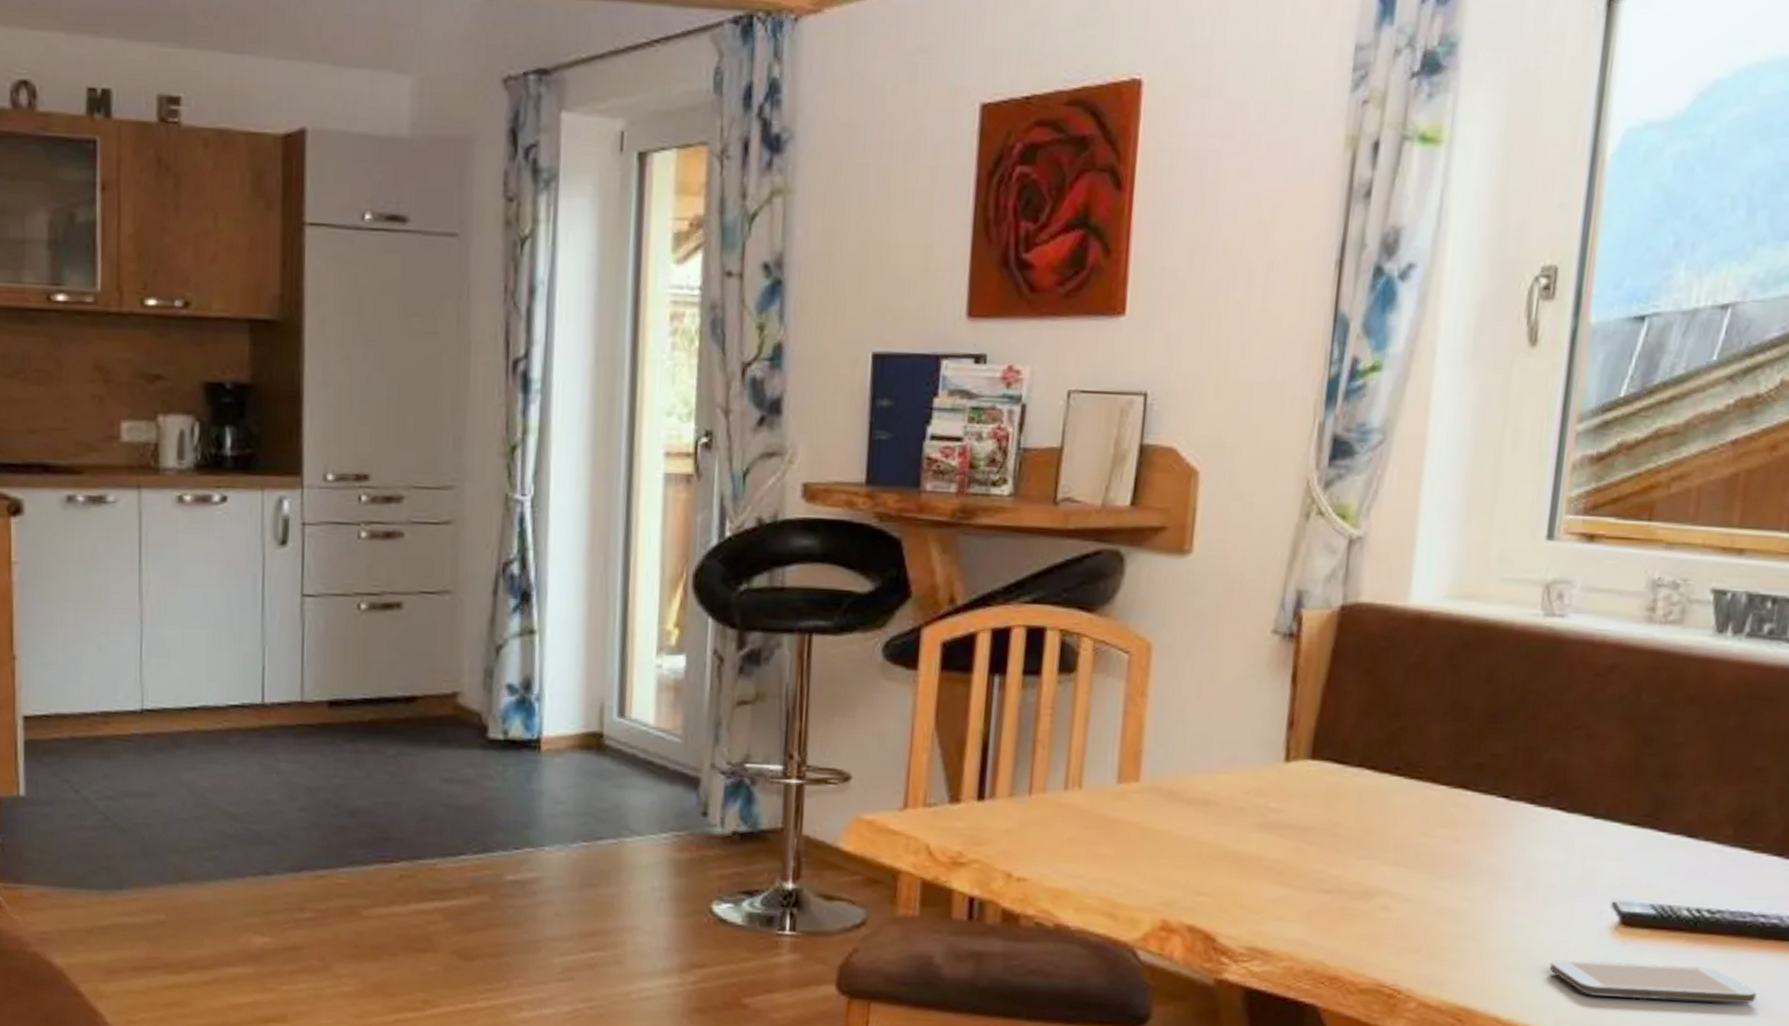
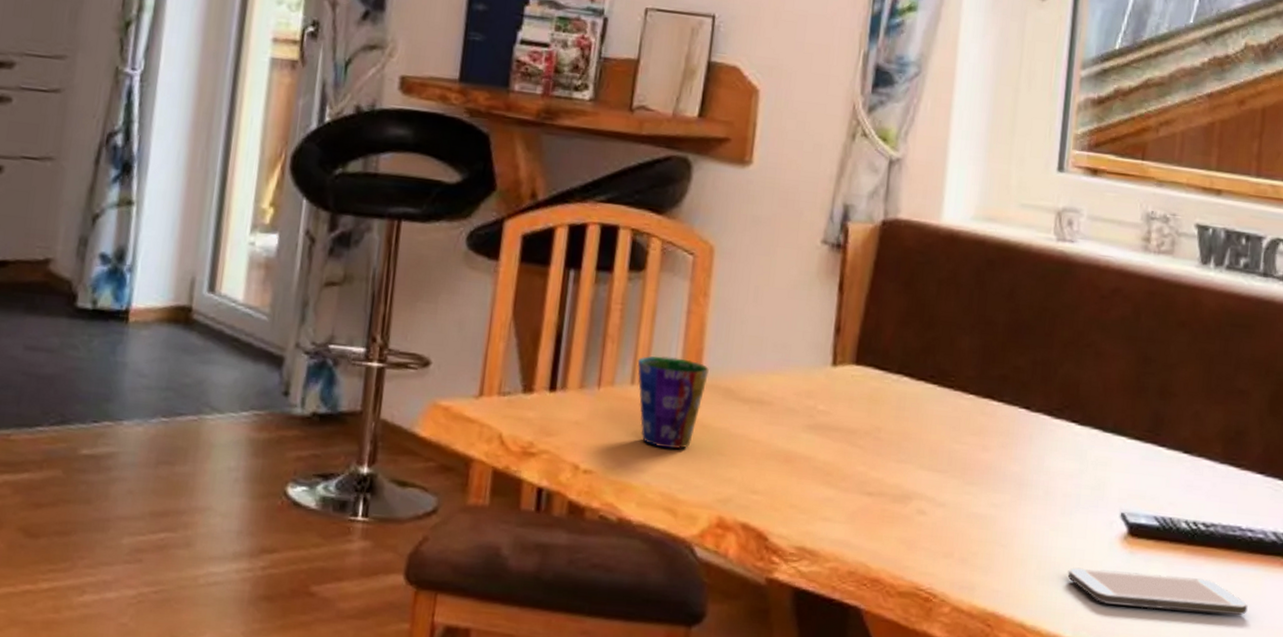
cup: none [1070,760,1149,854] -> present [637,356,709,449]

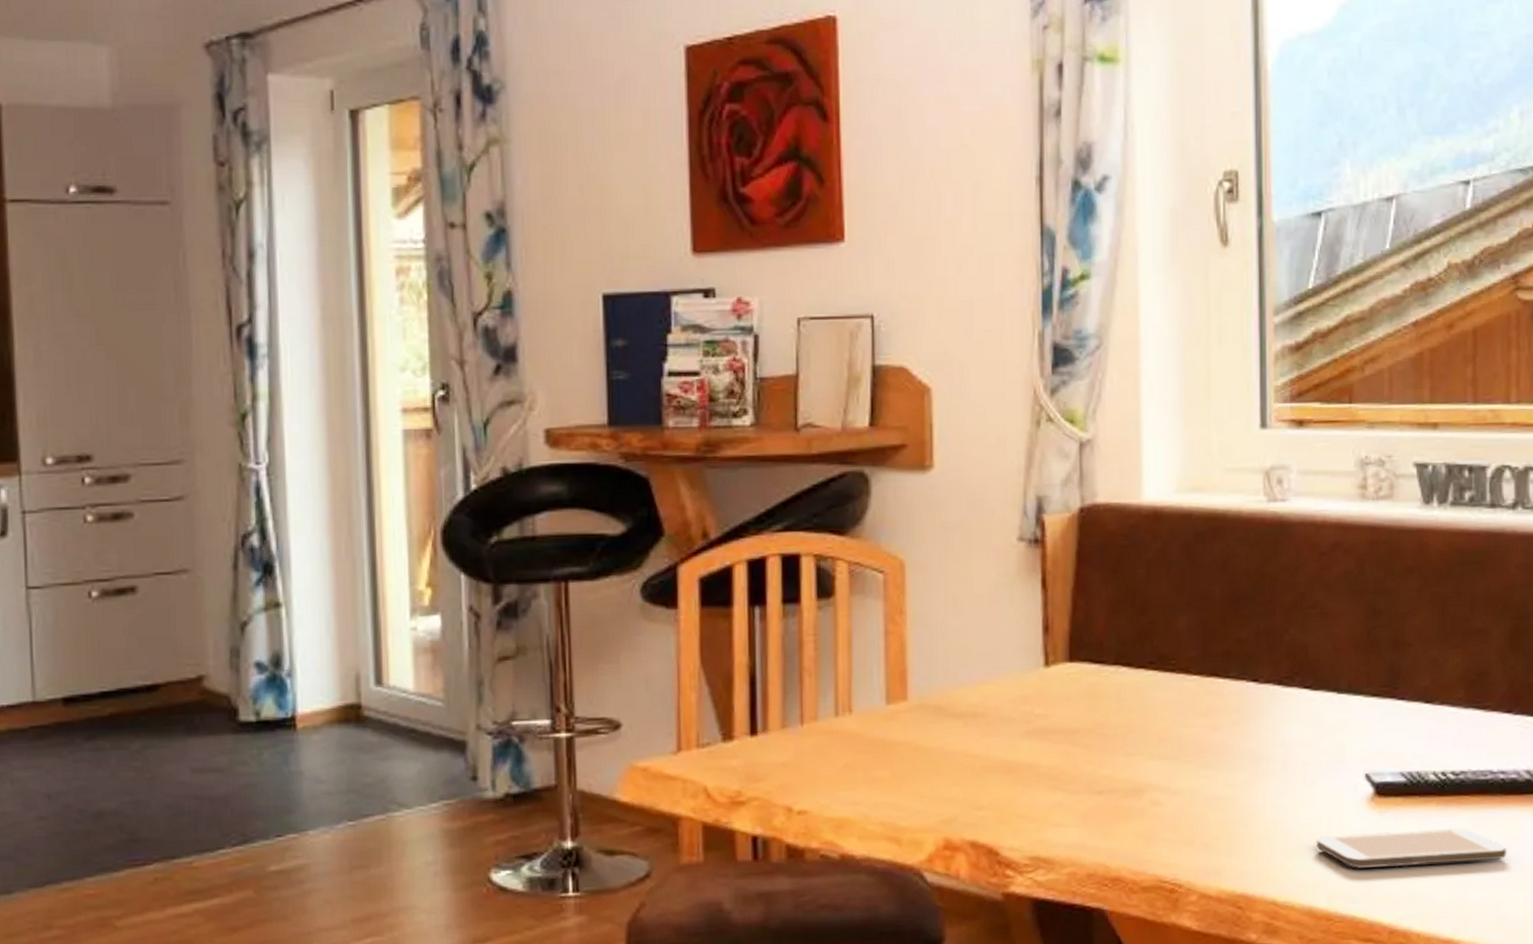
cup: present [637,356,709,449] -> none [839,682,915,777]

